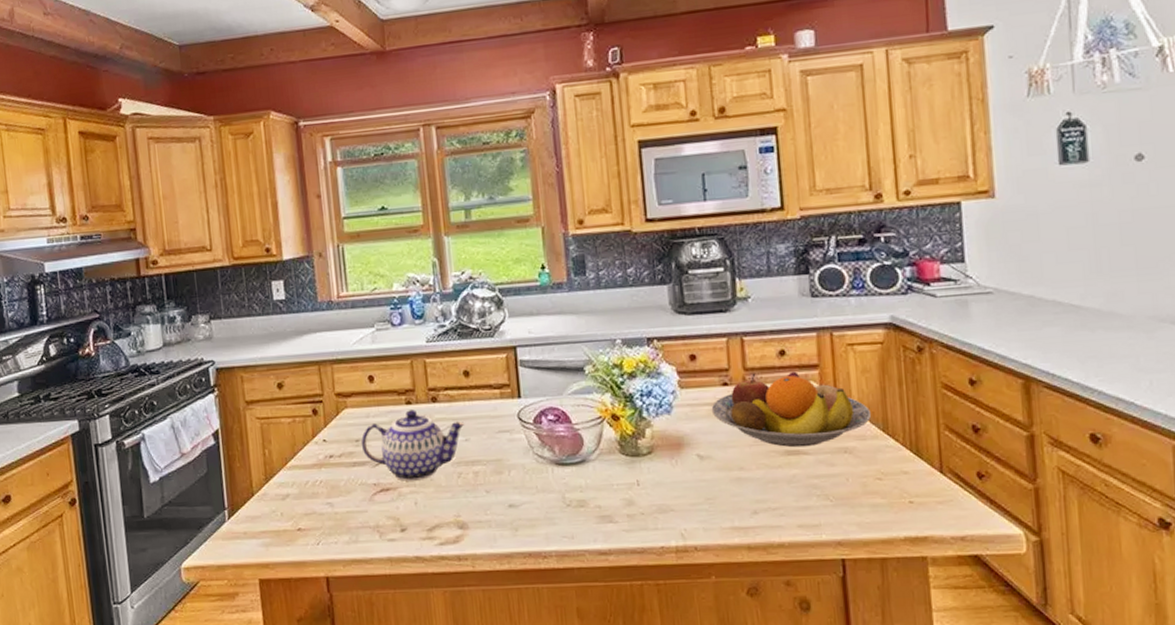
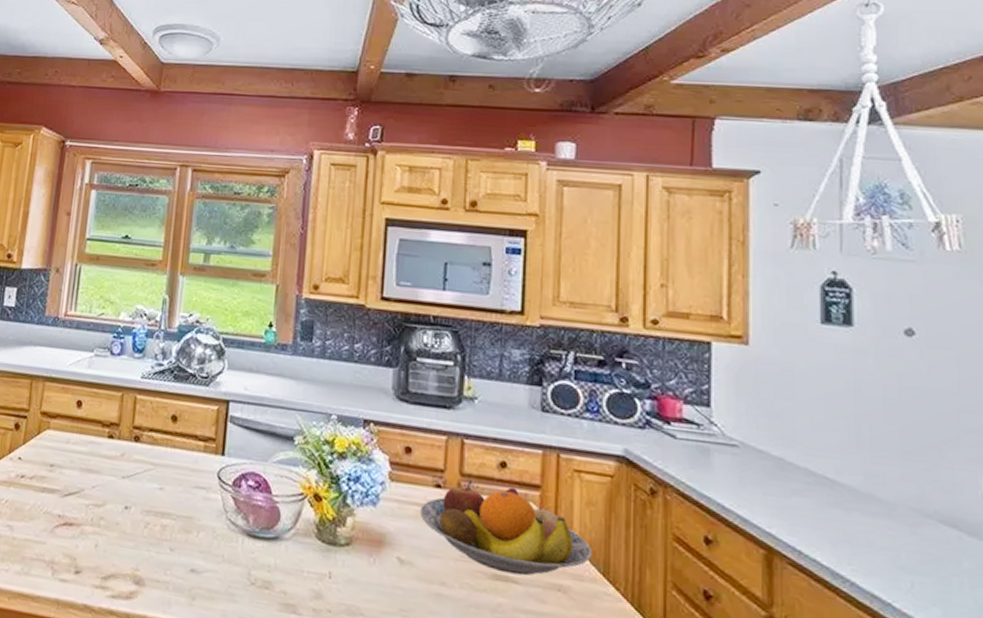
teapot: present [361,410,465,481] -> none [54,444,163,522]

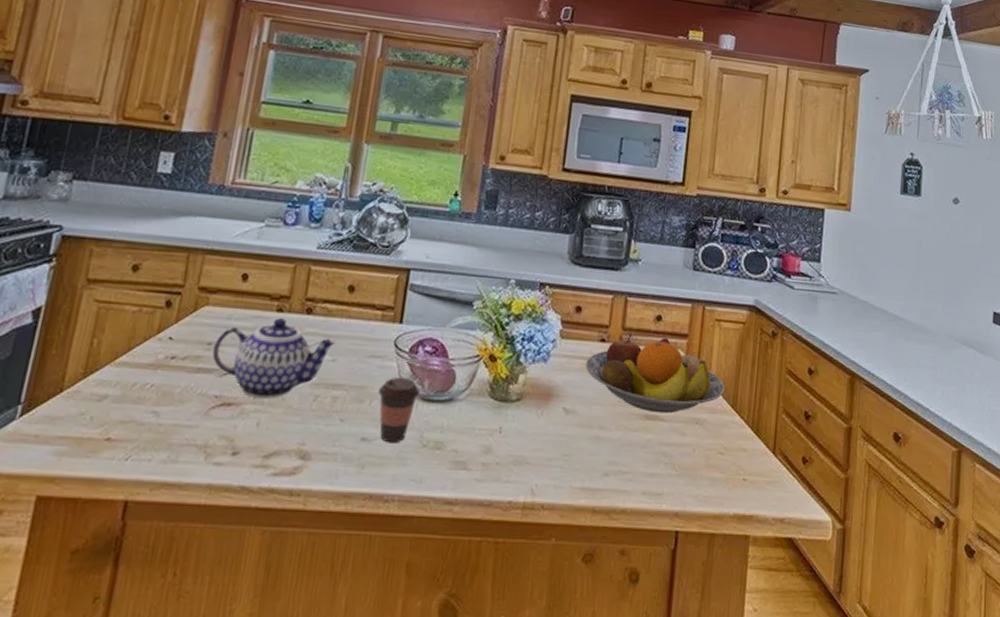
teapot: none [54,444,163,522] -> present [212,318,337,399]
coffee cup: none [205,510,245,578] -> present [378,377,420,444]

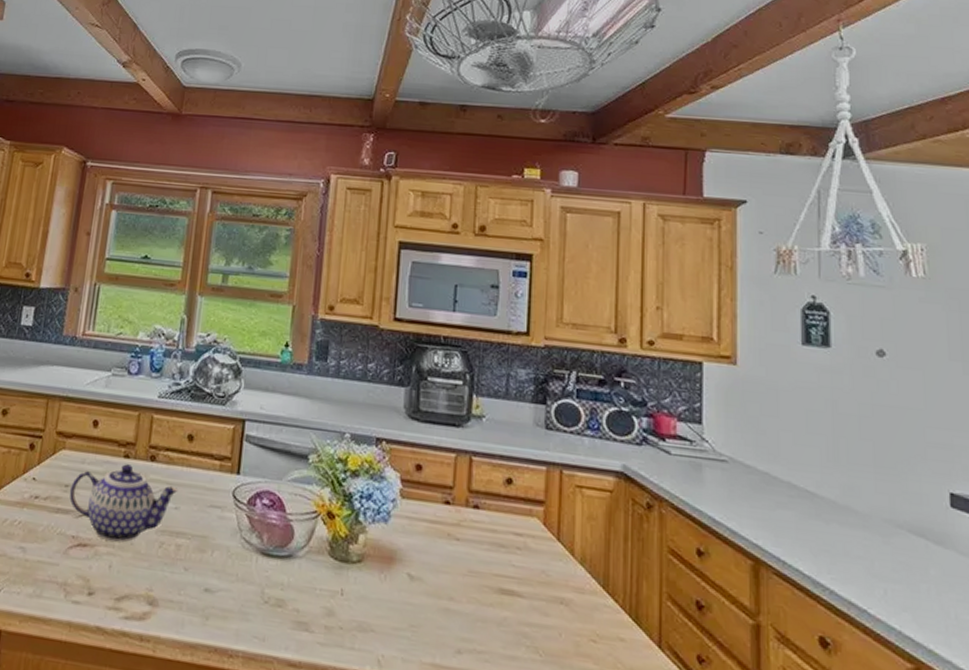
coffee cup: present [378,377,420,444] -> none [219,529,259,597]
fruit bowl: present [585,333,724,414] -> none [429,497,592,589]

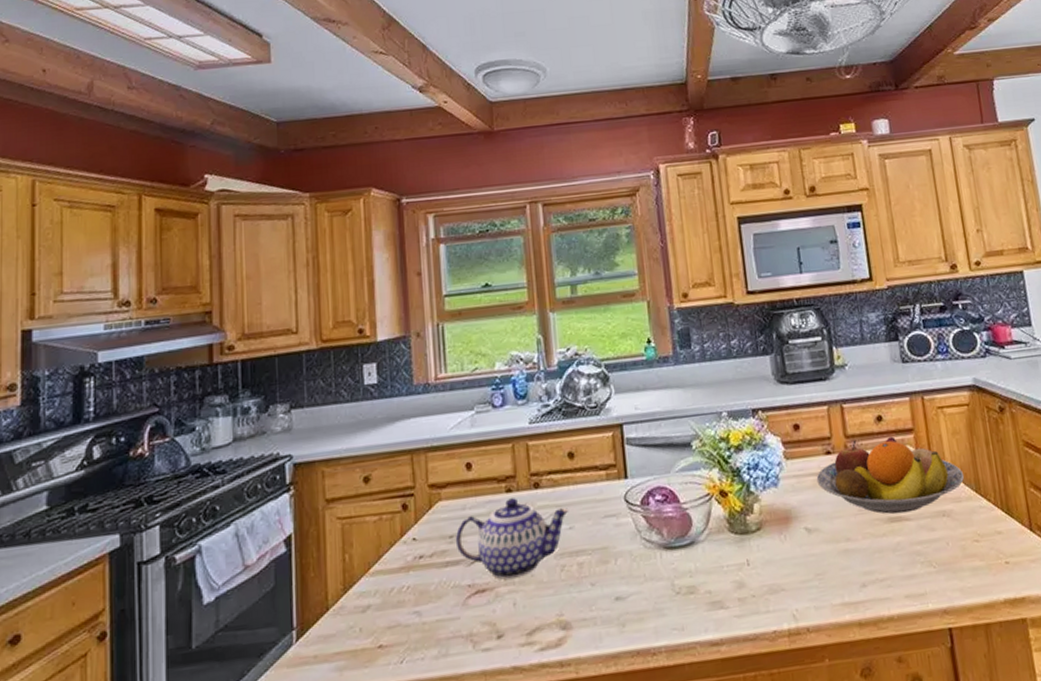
fruit bowl: none [429,497,592,589] -> present [816,436,964,514]

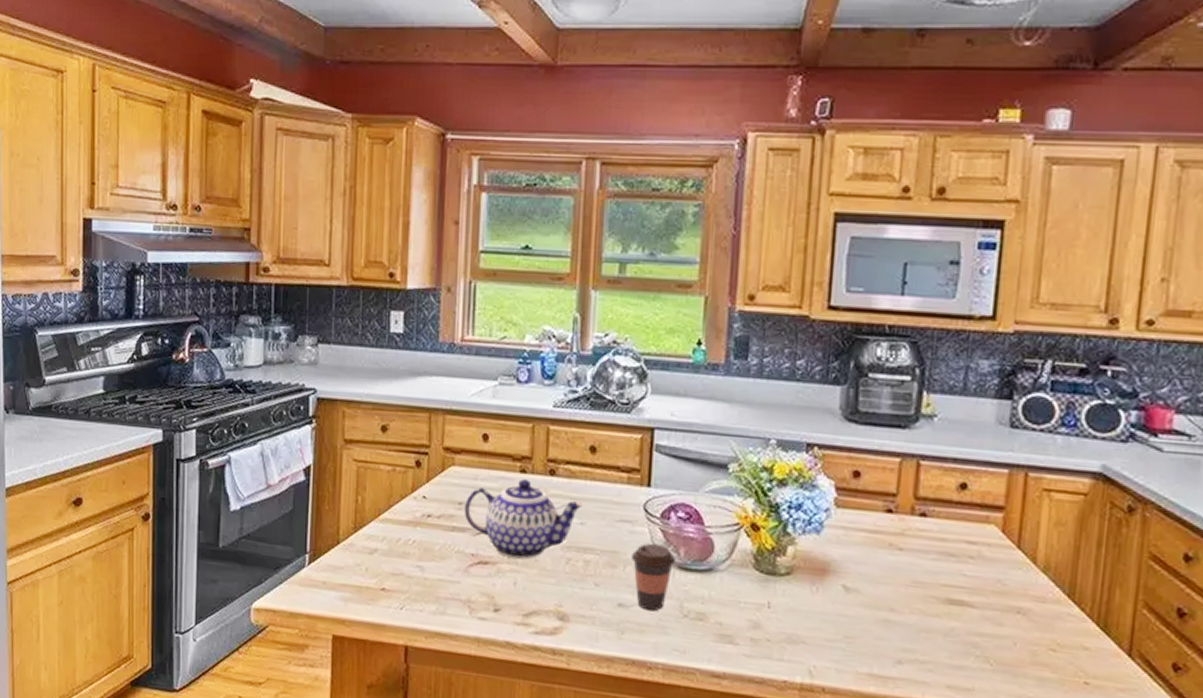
coffee cup: none [620,530,661,598] -> present [631,543,675,611]
fruit bowl: present [816,436,964,514] -> none [868,504,1057,599]

